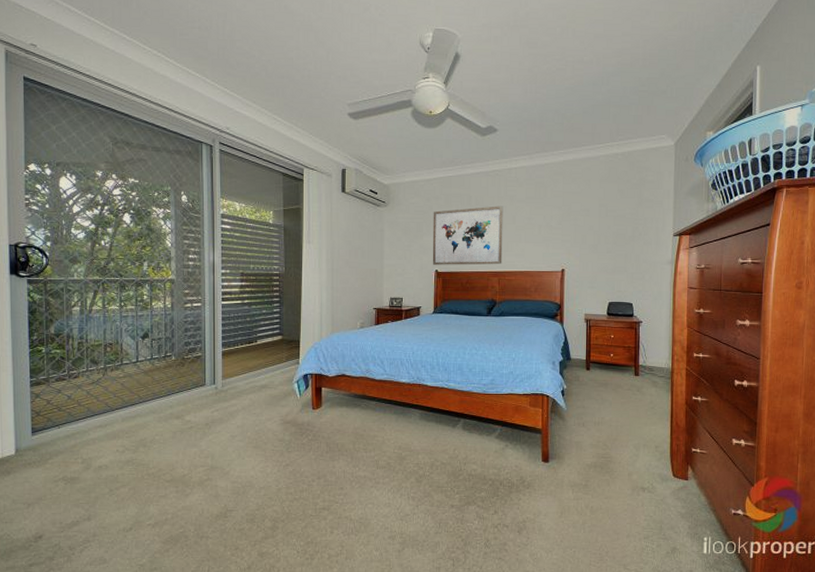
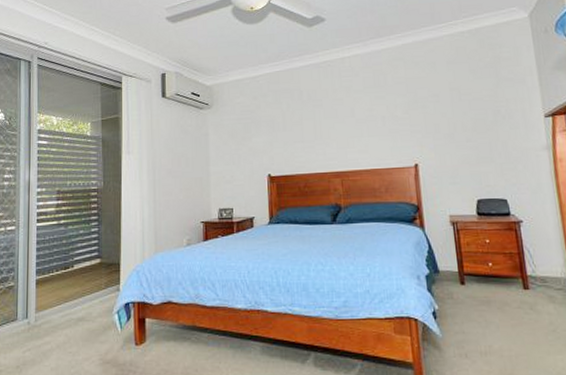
wall art: present [432,206,503,265] -> none [261,98,344,169]

